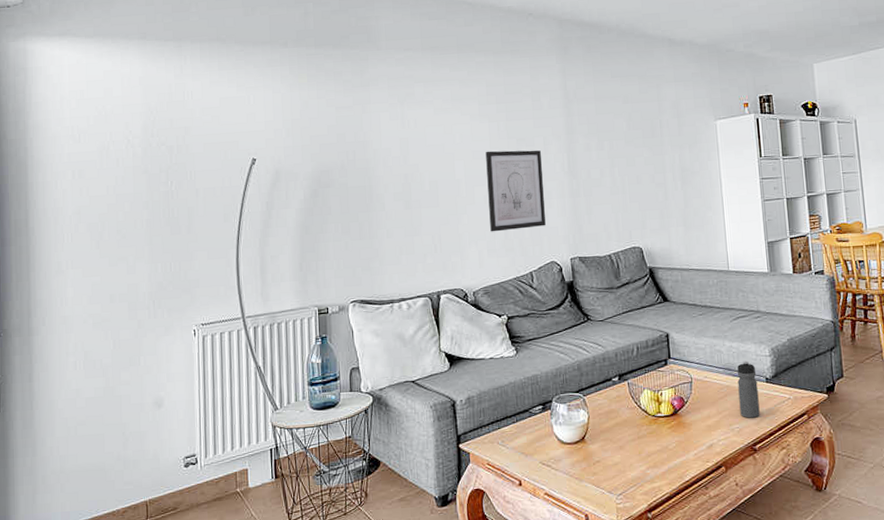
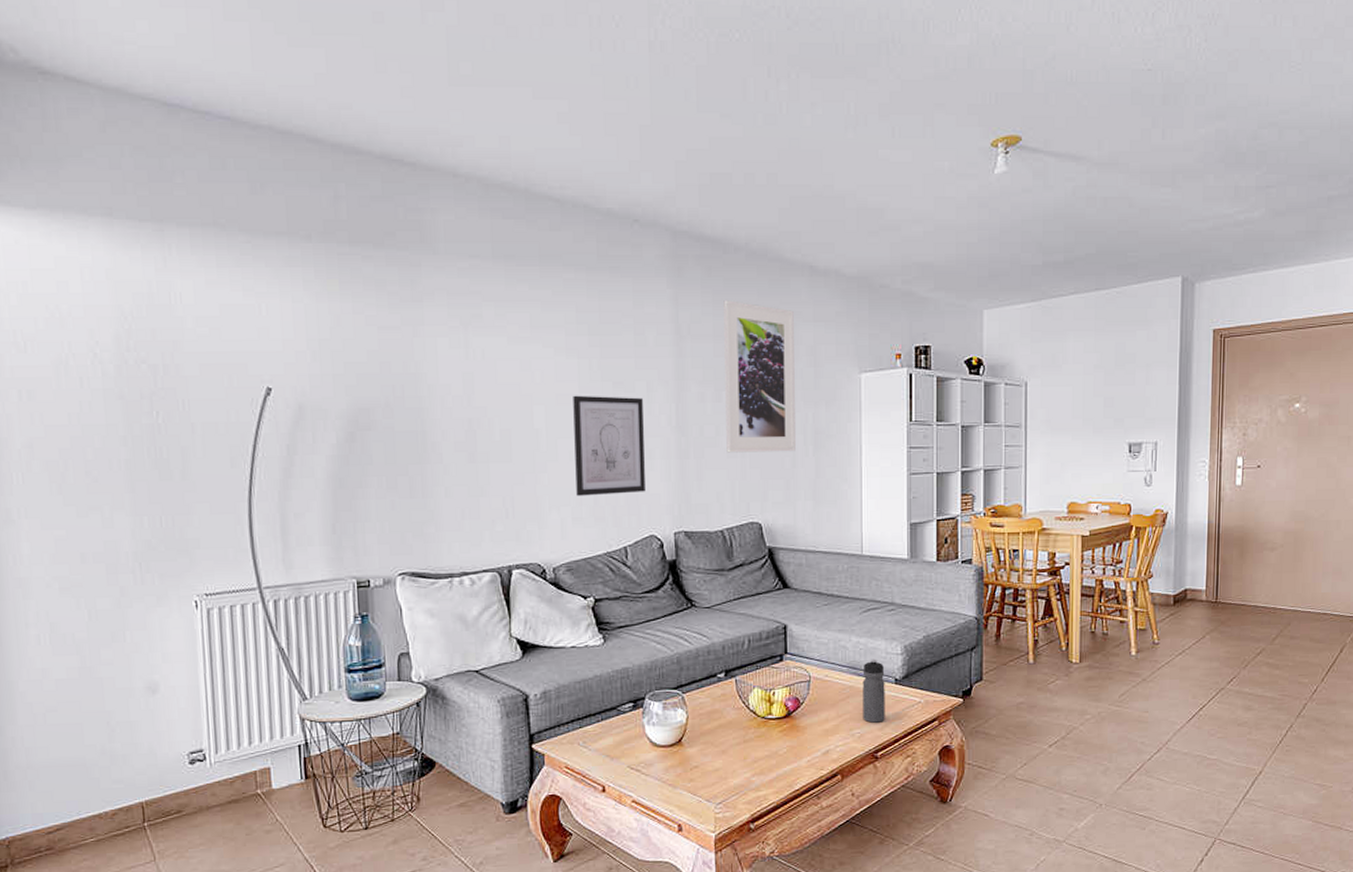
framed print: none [601,69,667,191] -> present [723,300,796,453]

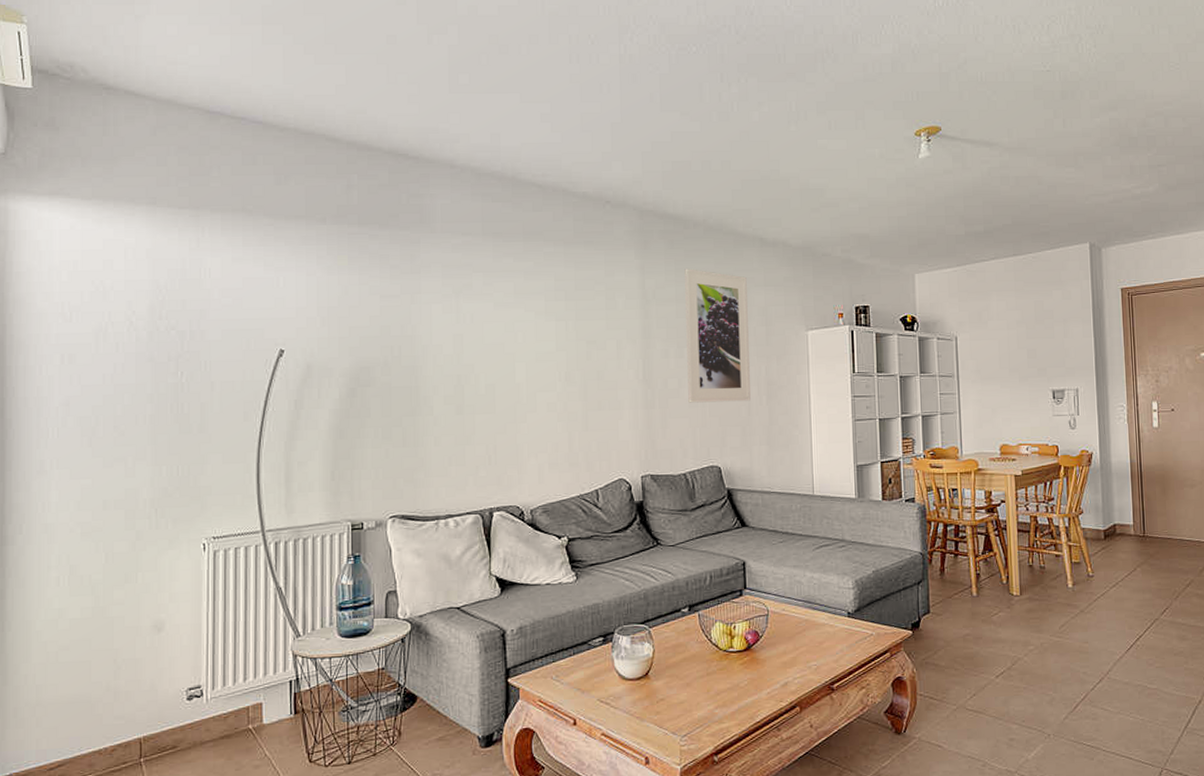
wall art: present [573,395,645,497] -> none [551,353,615,444]
water bottle: present [862,659,885,723] -> none [817,593,840,655]

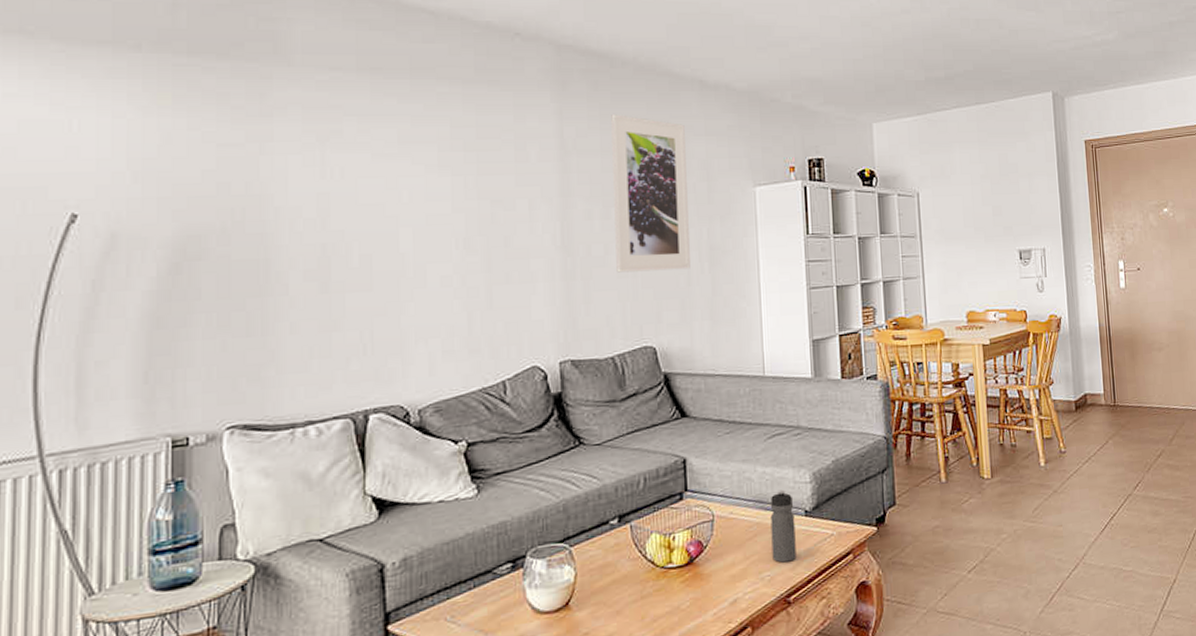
water bottle: none [817,593,840,655] -> present [770,489,796,563]

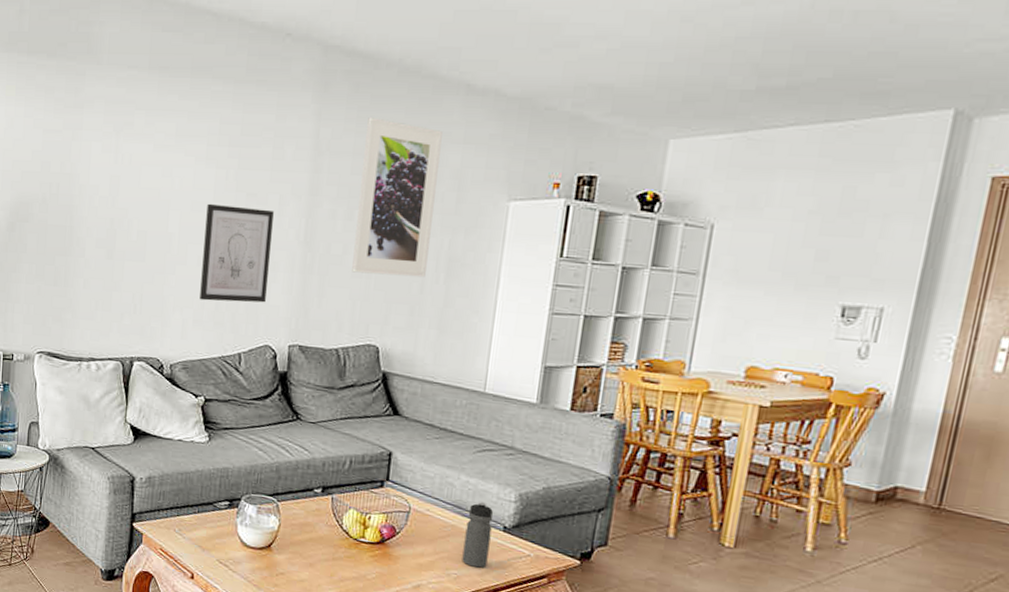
wall art: none [445,215,527,327] -> present [199,203,274,303]

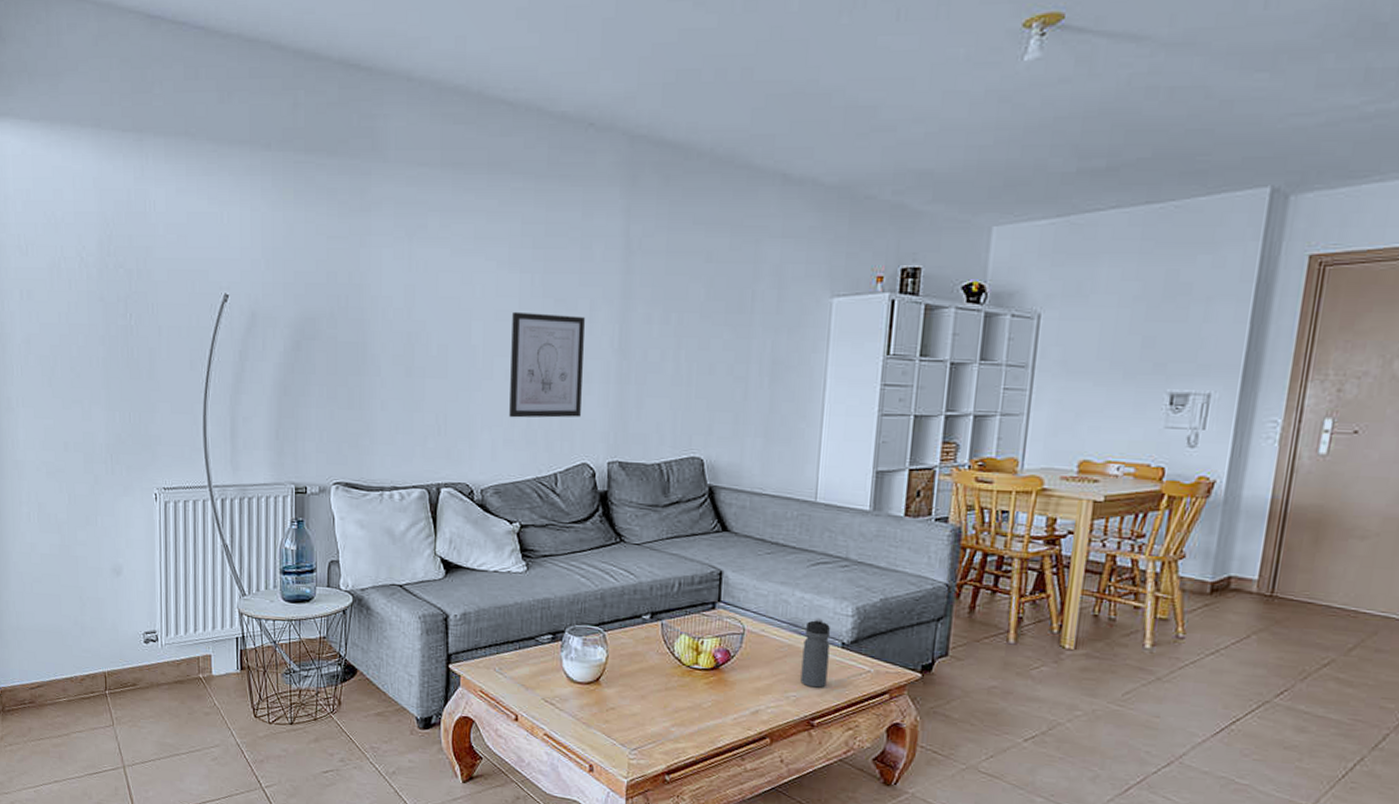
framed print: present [352,117,443,278] -> none [671,212,759,383]

